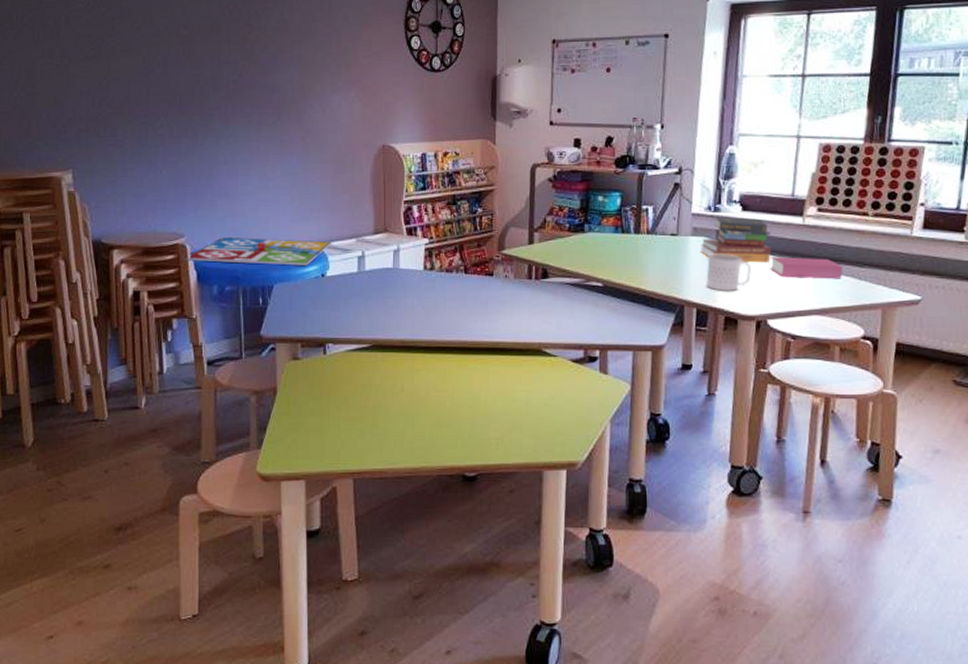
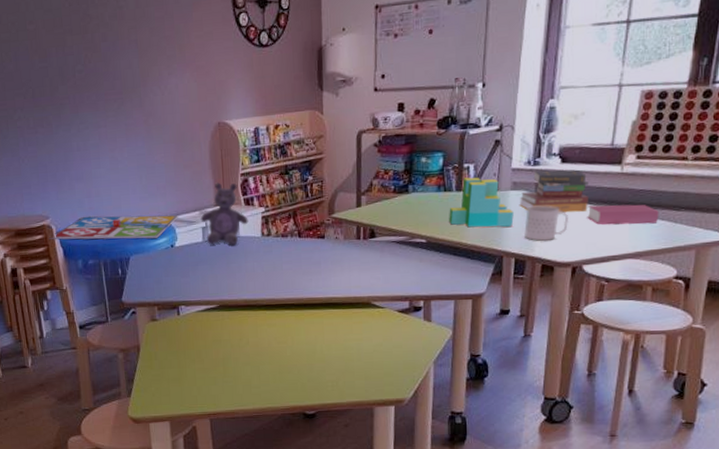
stuffed animal: none [357,209,410,279] -> present [200,182,249,246]
toy blocks: none [627,220,695,275] -> present [449,177,514,228]

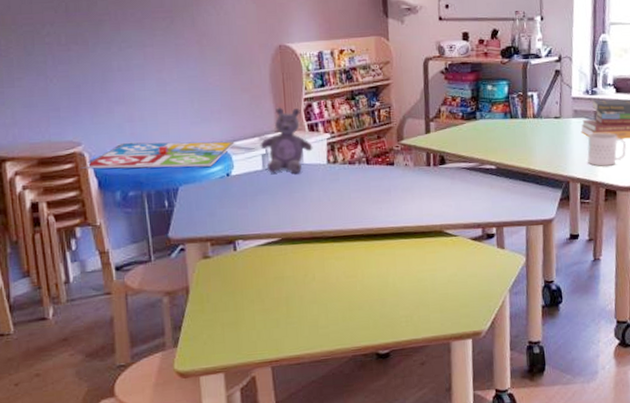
toy blocks: present [449,177,514,228] -> none [516,105,577,154]

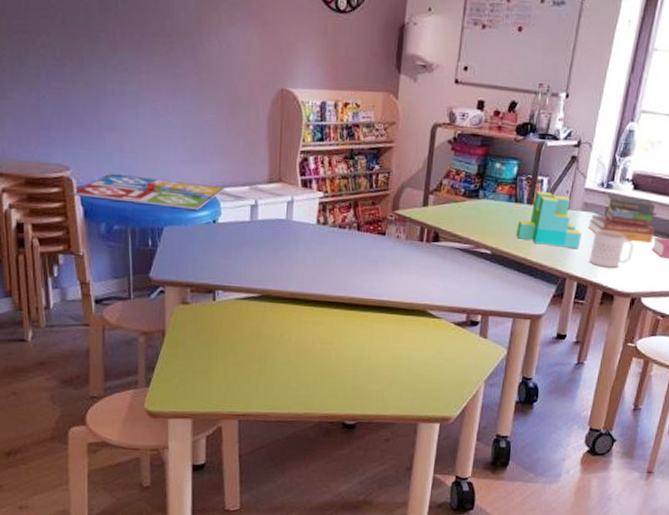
stuffed animal: present [260,107,313,174] -> none [250,157,304,231]
toy blocks: none [516,105,577,154] -> present [516,191,582,250]

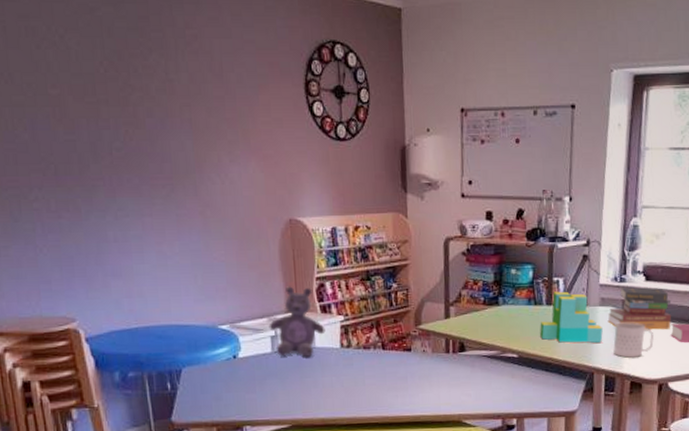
gameboard: present [67,174,226,211] -> none [75,320,243,349]
stuffed animal: none [250,157,304,231] -> present [269,286,326,358]

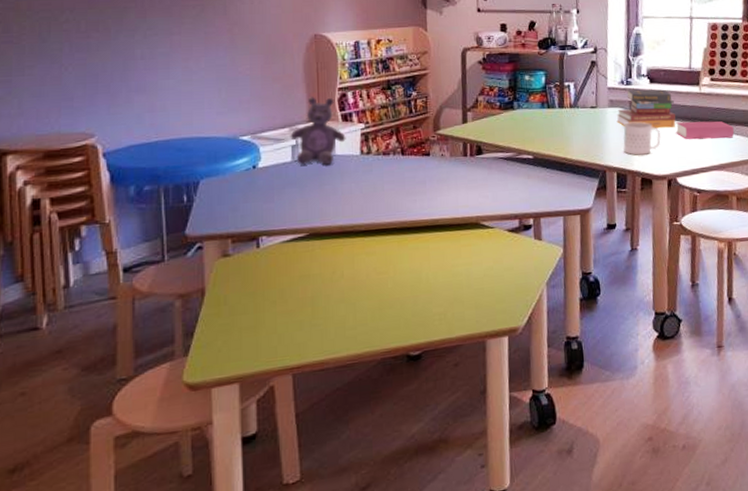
toy blocks: present [540,291,603,344] -> none [553,95,613,143]

